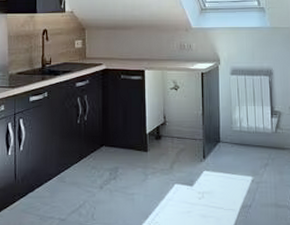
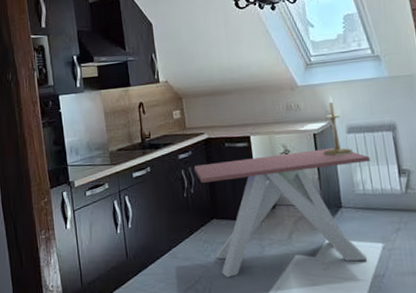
dining table: none [89,87,249,203] -> present [194,148,371,278]
candlestick: none [208,39,234,95] -> present [323,95,353,156]

